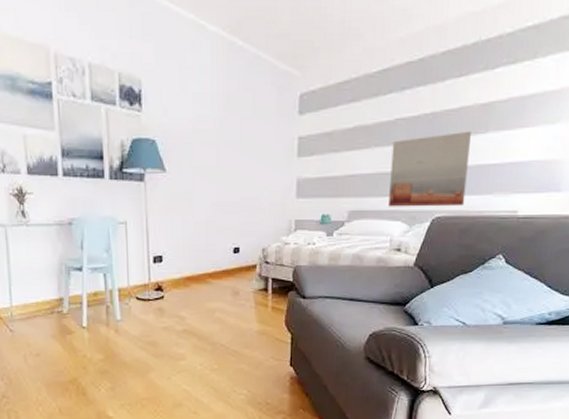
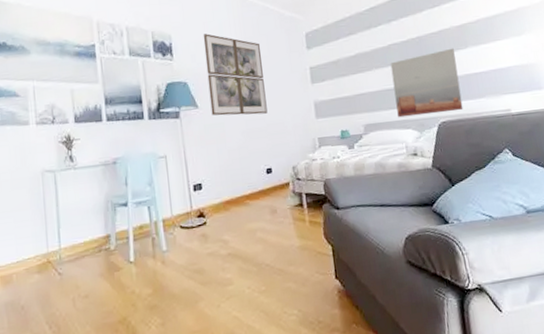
wall art: none [178,82,245,186] -> present [203,33,268,116]

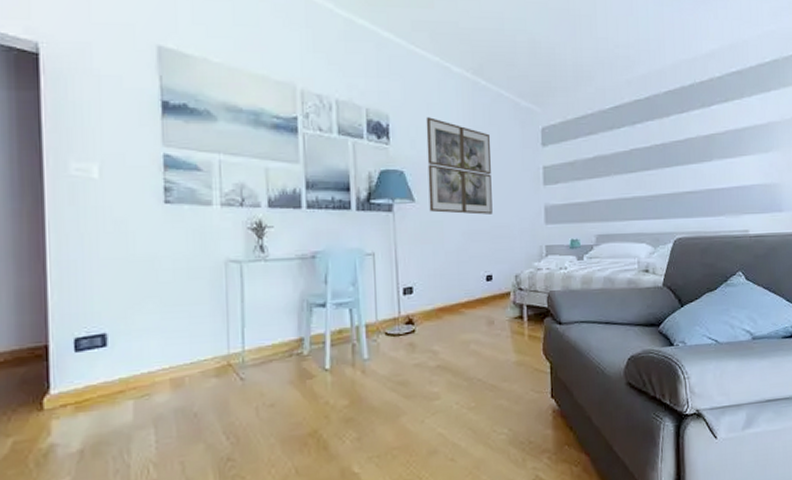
wall art: present [390,48,463,118] -> none [630,159,701,230]

